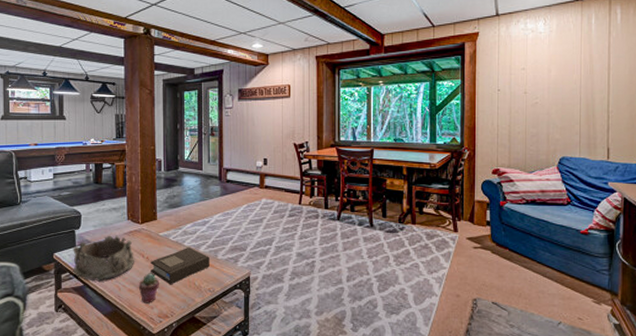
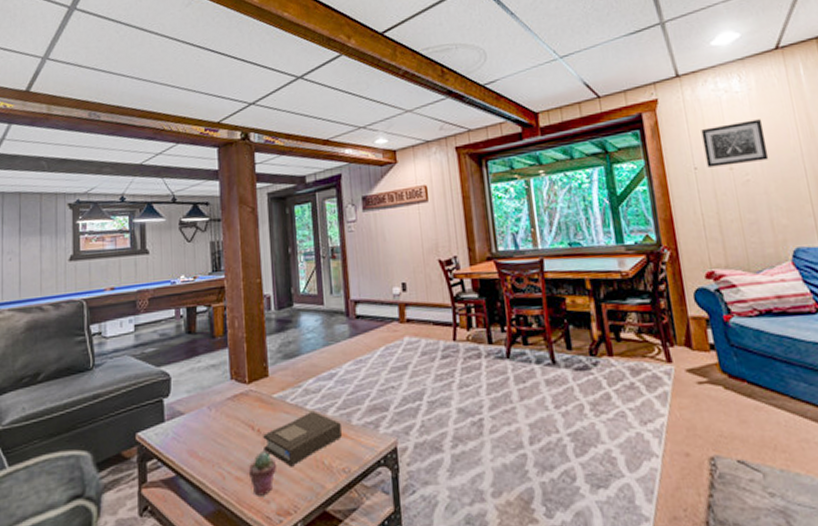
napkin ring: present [73,235,134,282] -> none [161,401,242,469]
wall art: none [508,56,556,90] -> present [701,119,769,168]

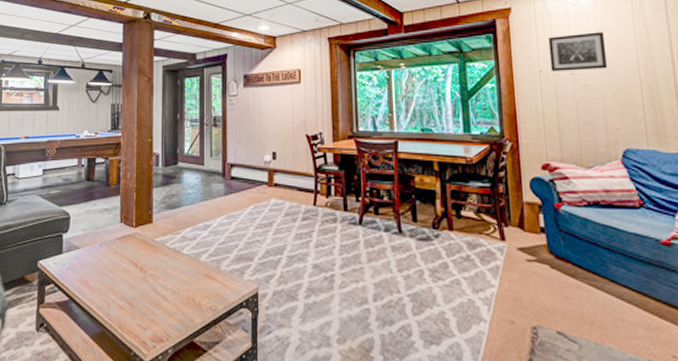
potted succulent: present [248,452,277,496] -> none [130,286,155,324]
book: present [263,412,342,467] -> none [144,256,211,301]

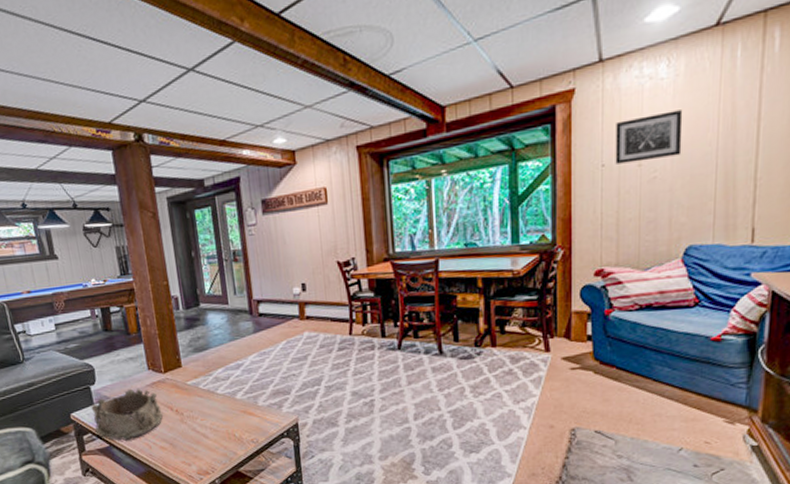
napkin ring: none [58,240,126,296] -> present [91,388,163,441]

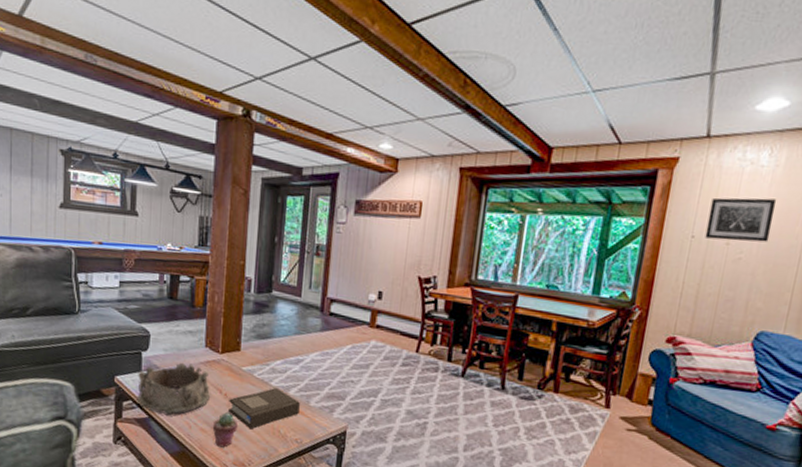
potted succulent: none [170,427,195,461] -> present [212,412,239,448]
book: none [181,395,250,439] -> present [228,388,300,430]

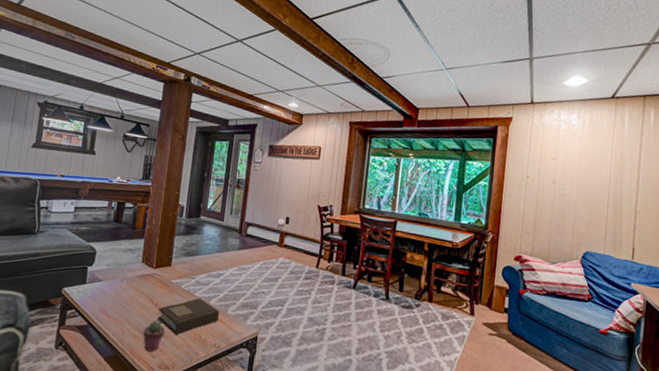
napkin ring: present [137,362,210,416] -> none [79,276,144,323]
wall art: present [705,197,777,242] -> none [536,147,587,182]

